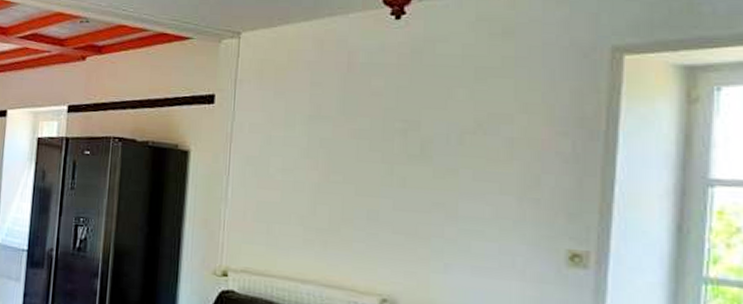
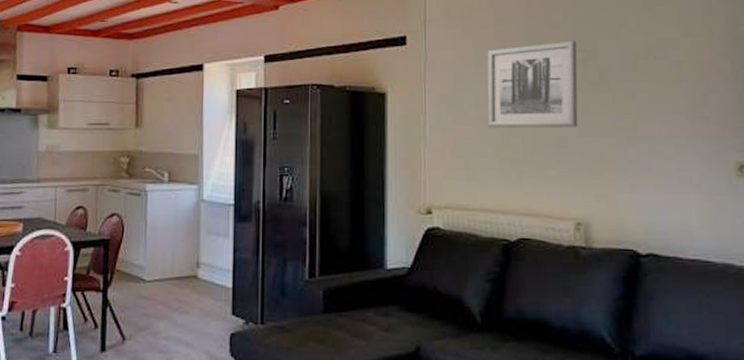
wall art: none [294,109,399,200] -> present [487,40,578,129]

